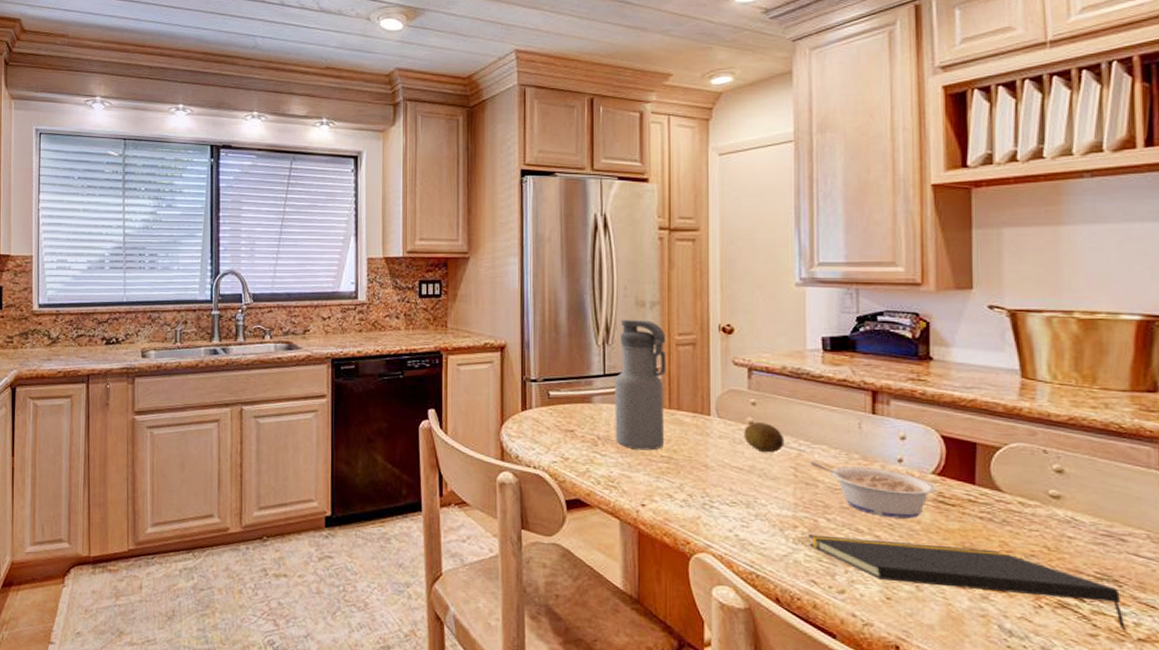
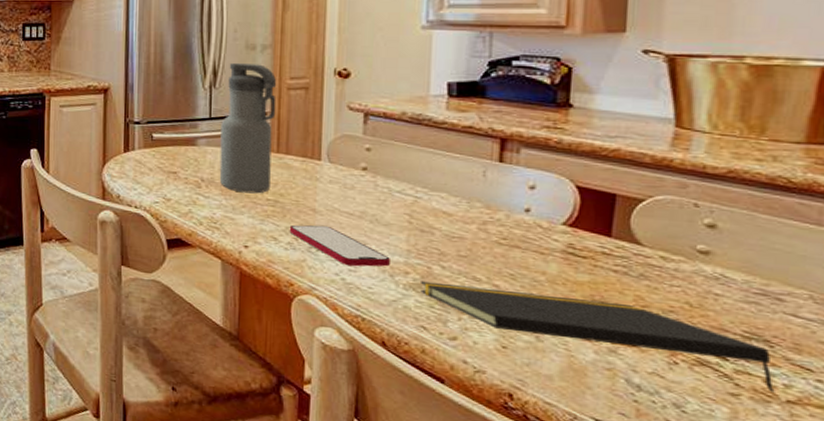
smartphone: none [683,480,779,522] -> present [289,224,390,267]
fruit: present [744,422,785,453] -> none [356,168,400,200]
legume: present [810,462,936,519] -> none [427,209,567,270]

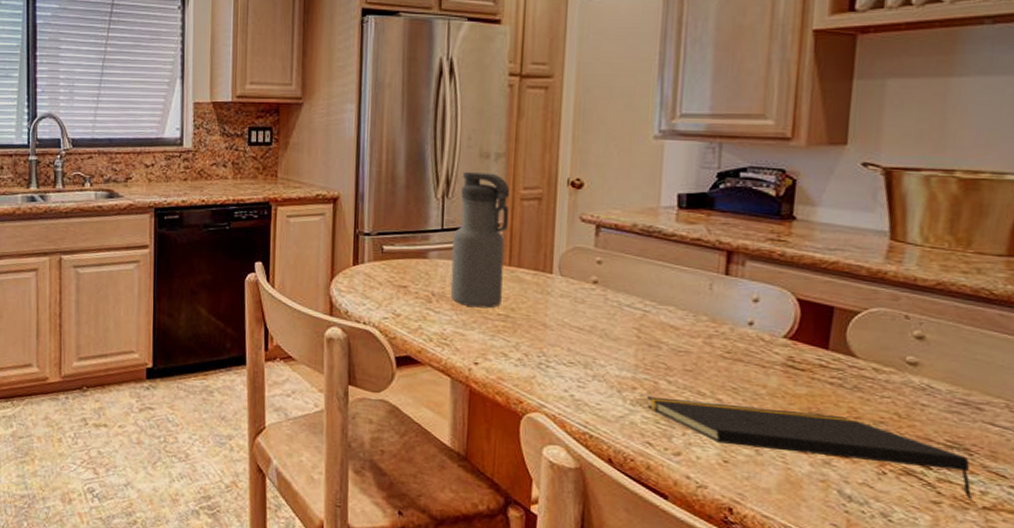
smartphone: present [289,224,390,267] -> none [519,340,618,383]

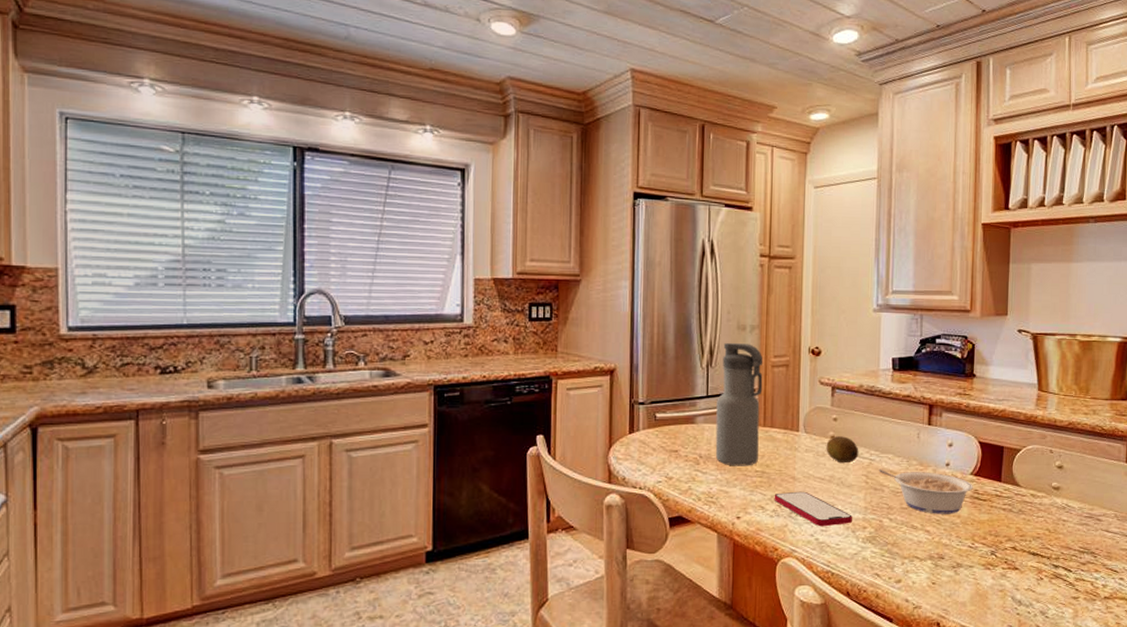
smartphone: none [519,340,618,383] -> present [774,491,852,527]
fruit: none [586,281,630,314] -> present [826,436,859,464]
notepad: present [646,396,973,500] -> none [874,533,1098,592]
legume: none [655,323,787,383] -> present [878,470,973,514]

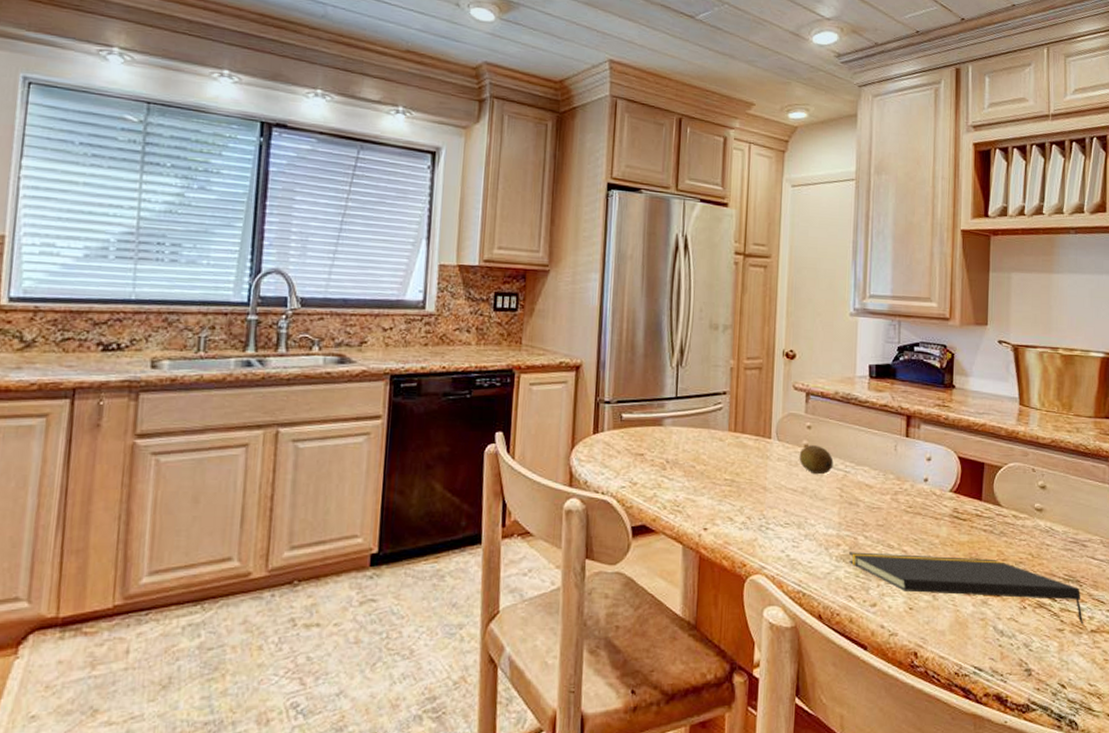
water bottle: present [715,342,763,466] -> none [683,341,736,474]
smartphone: present [774,491,852,527] -> none [743,503,826,542]
notepad: none [874,533,1098,592] -> present [848,552,1084,625]
legume: present [878,470,973,514] -> none [854,483,953,534]

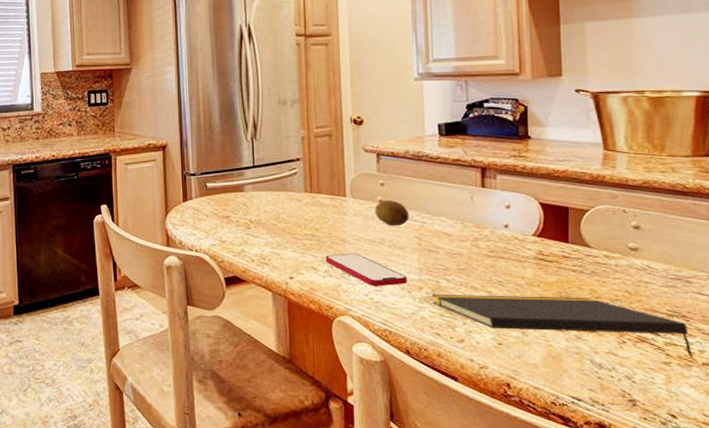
smartphone: none [743,503,826,542] -> present [325,253,407,287]

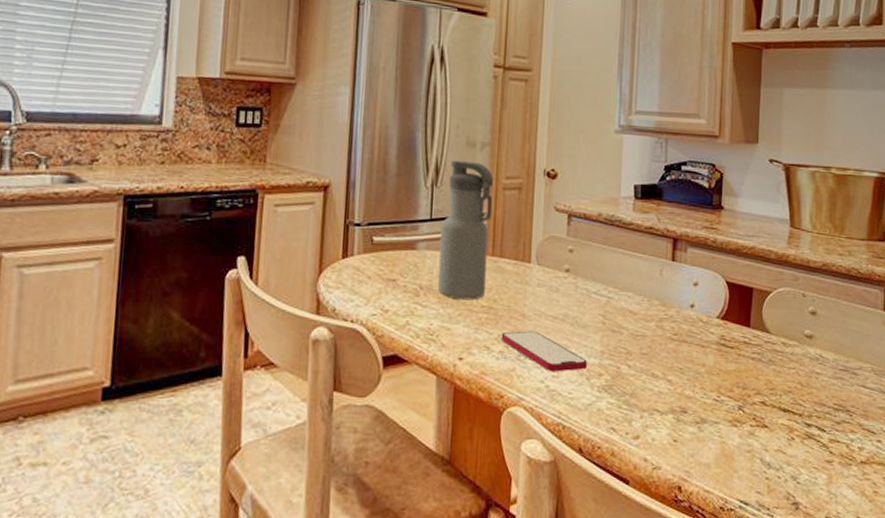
water bottle: none [263,116,307,230] -> present [437,160,494,300]
fruit: present [375,200,410,226] -> none [560,270,596,301]
notepad: present [431,294,694,358] -> none [610,382,854,456]

